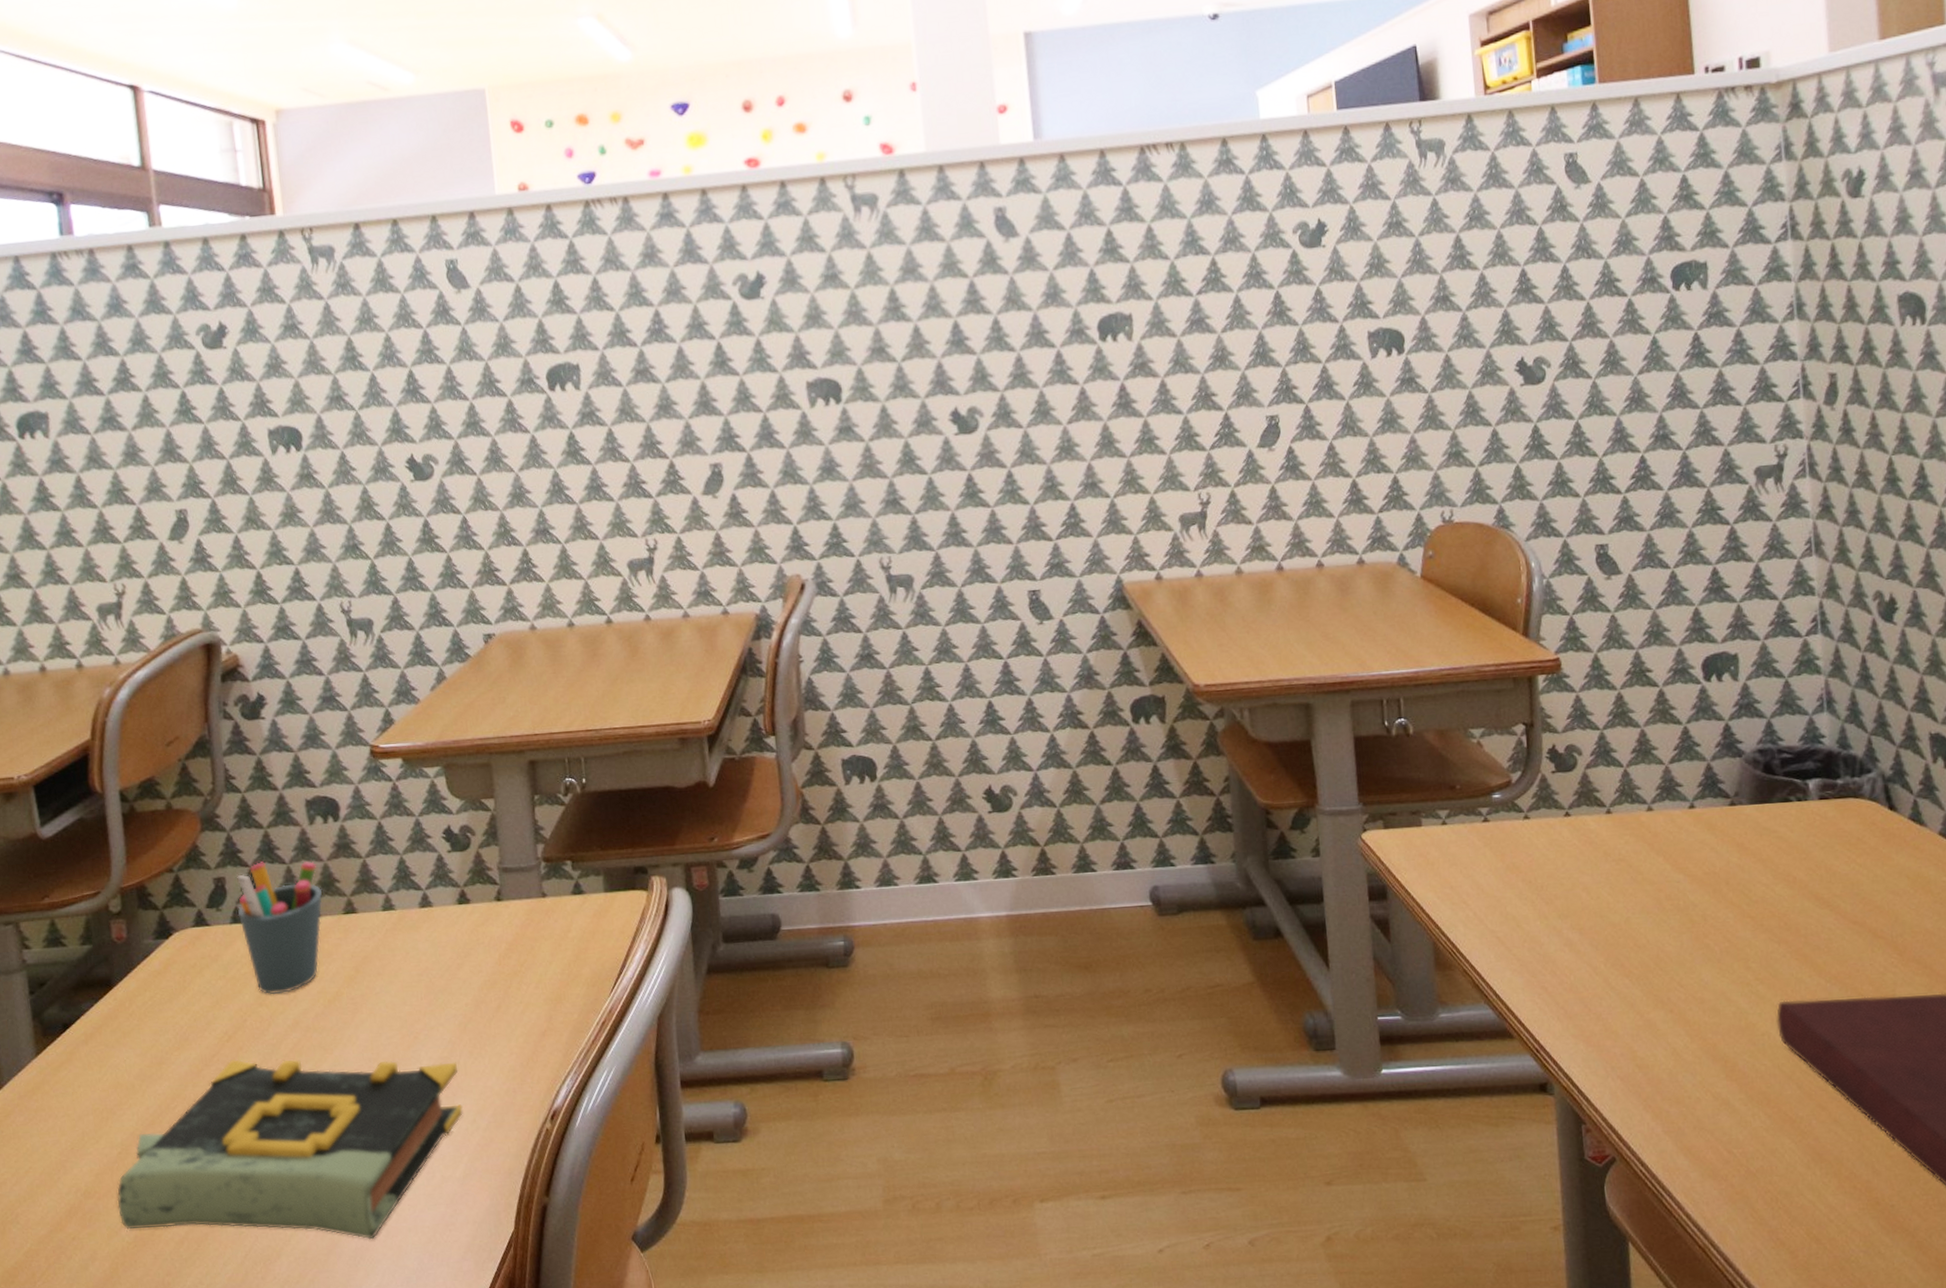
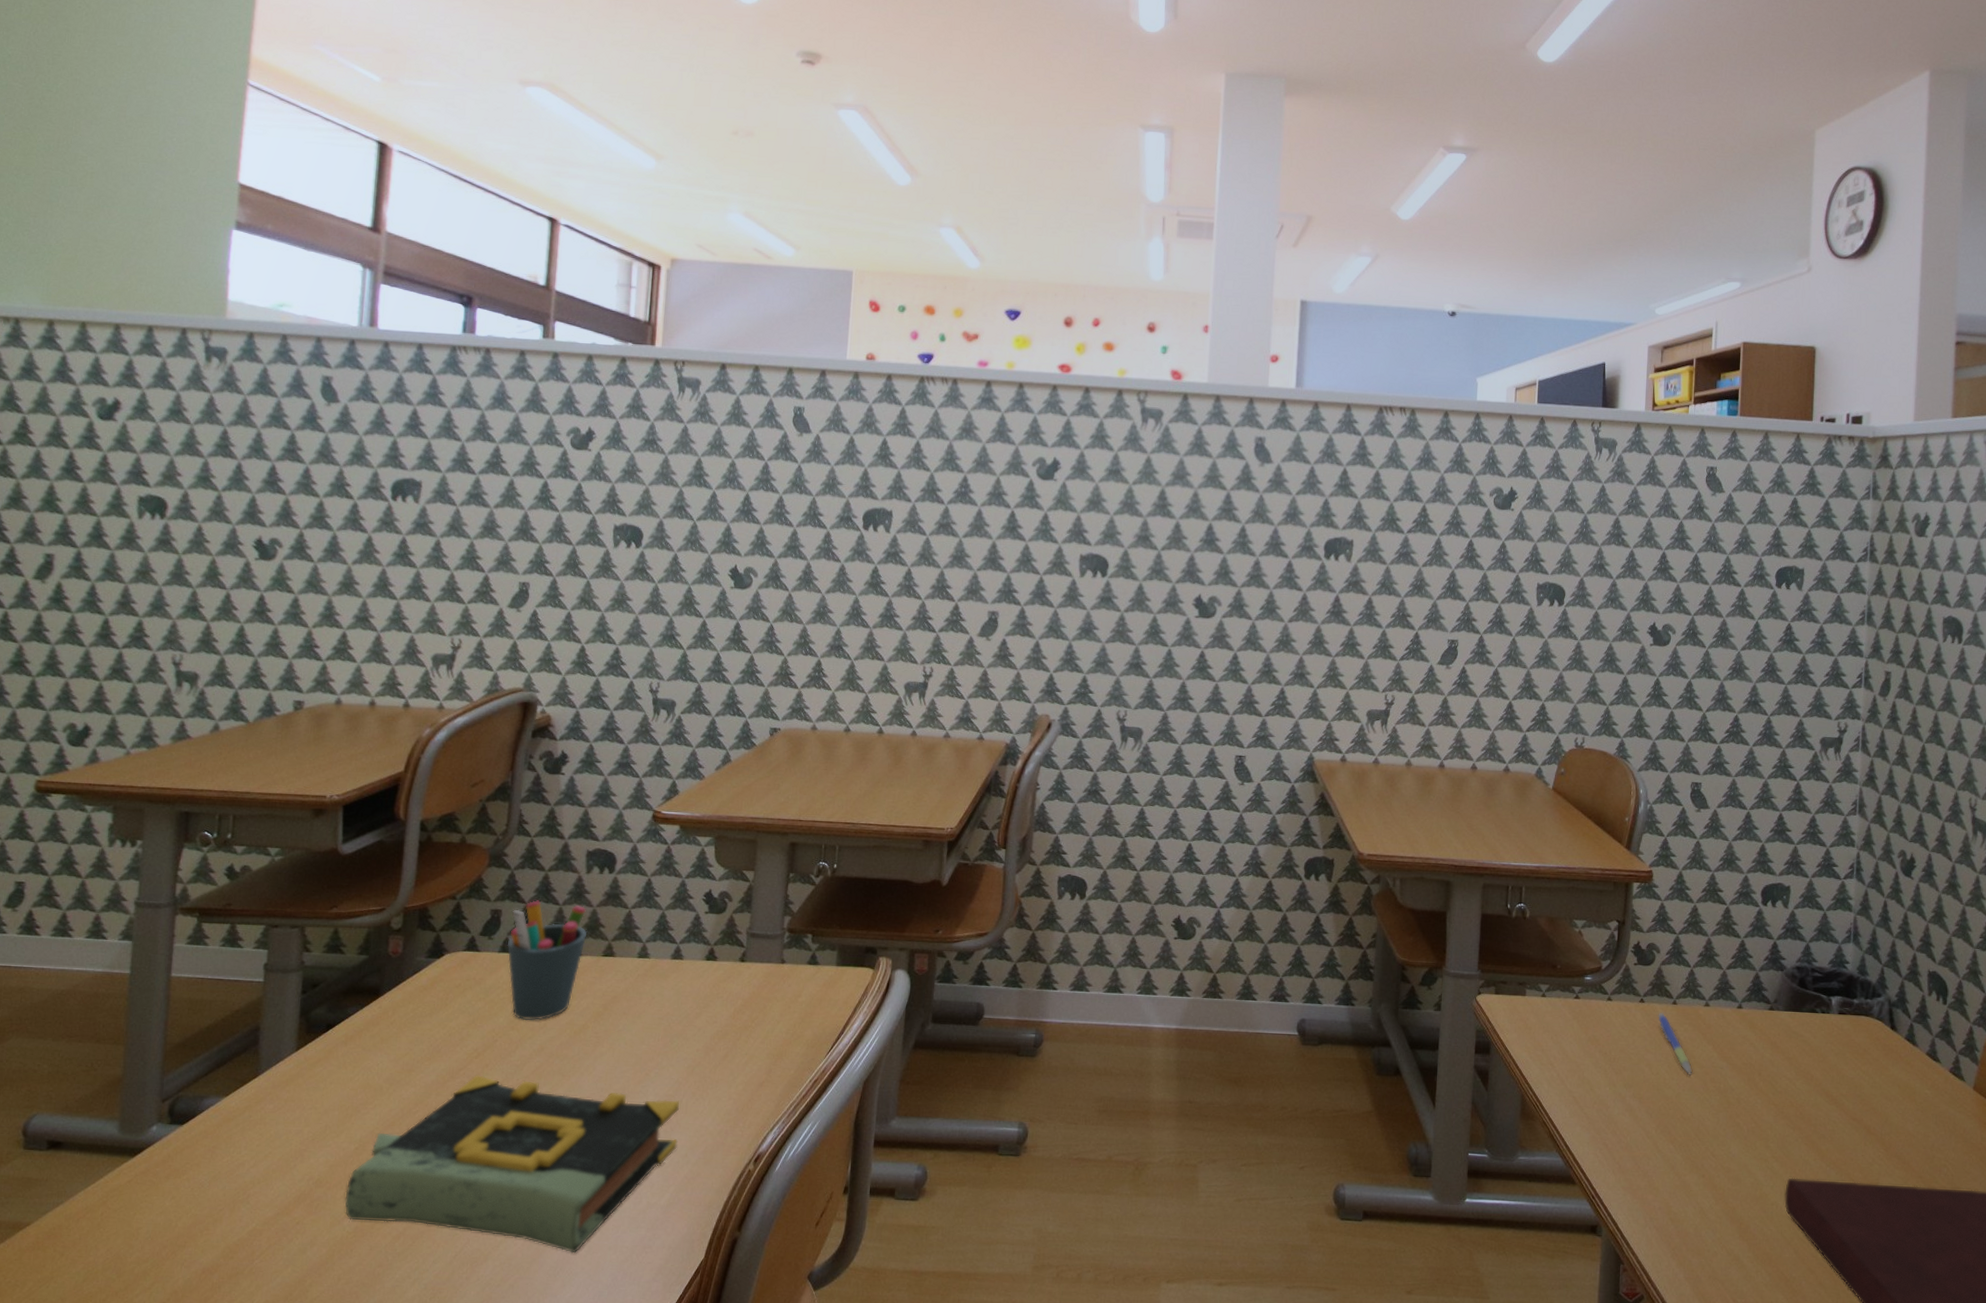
pen: none [1589,824,1642,895] -> present [1658,1012,1693,1075]

